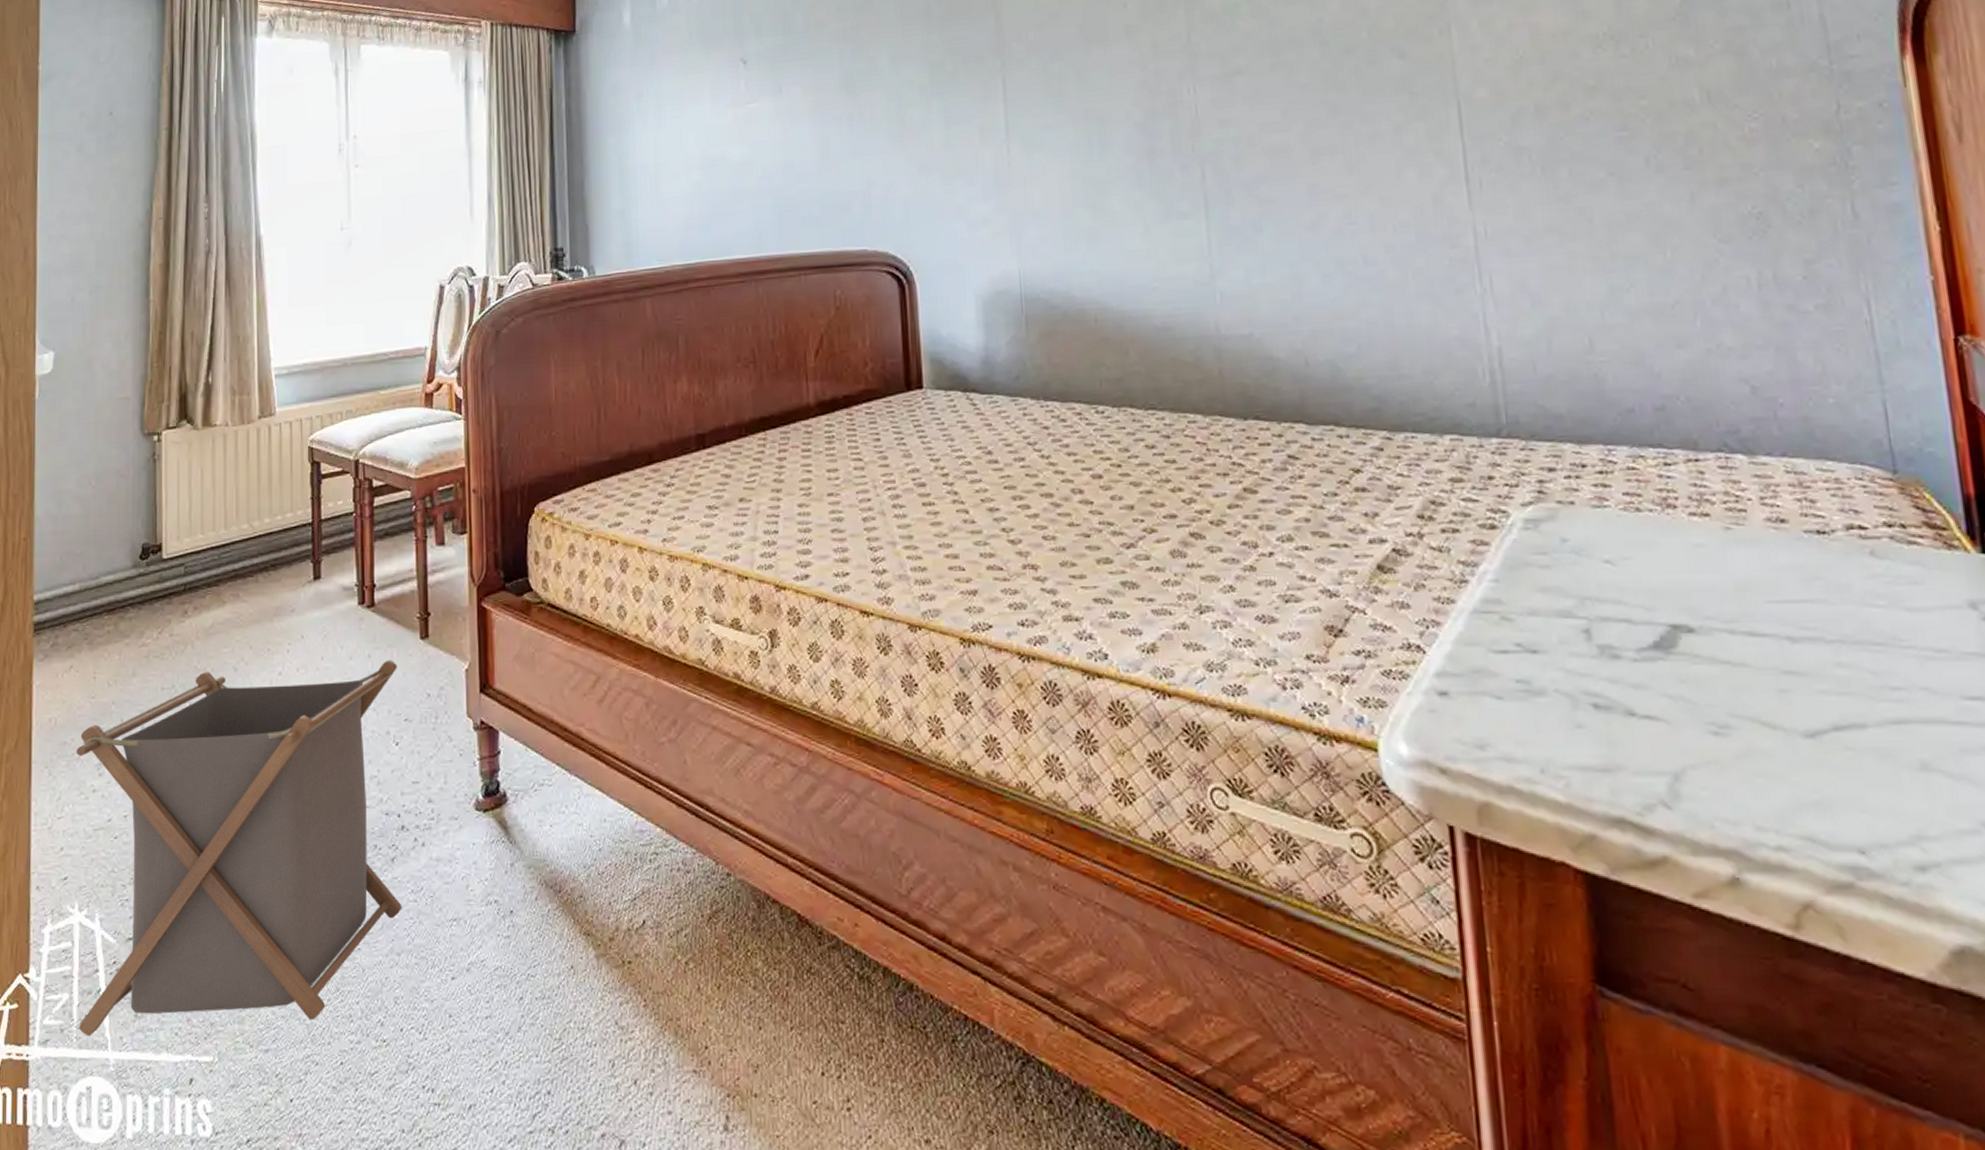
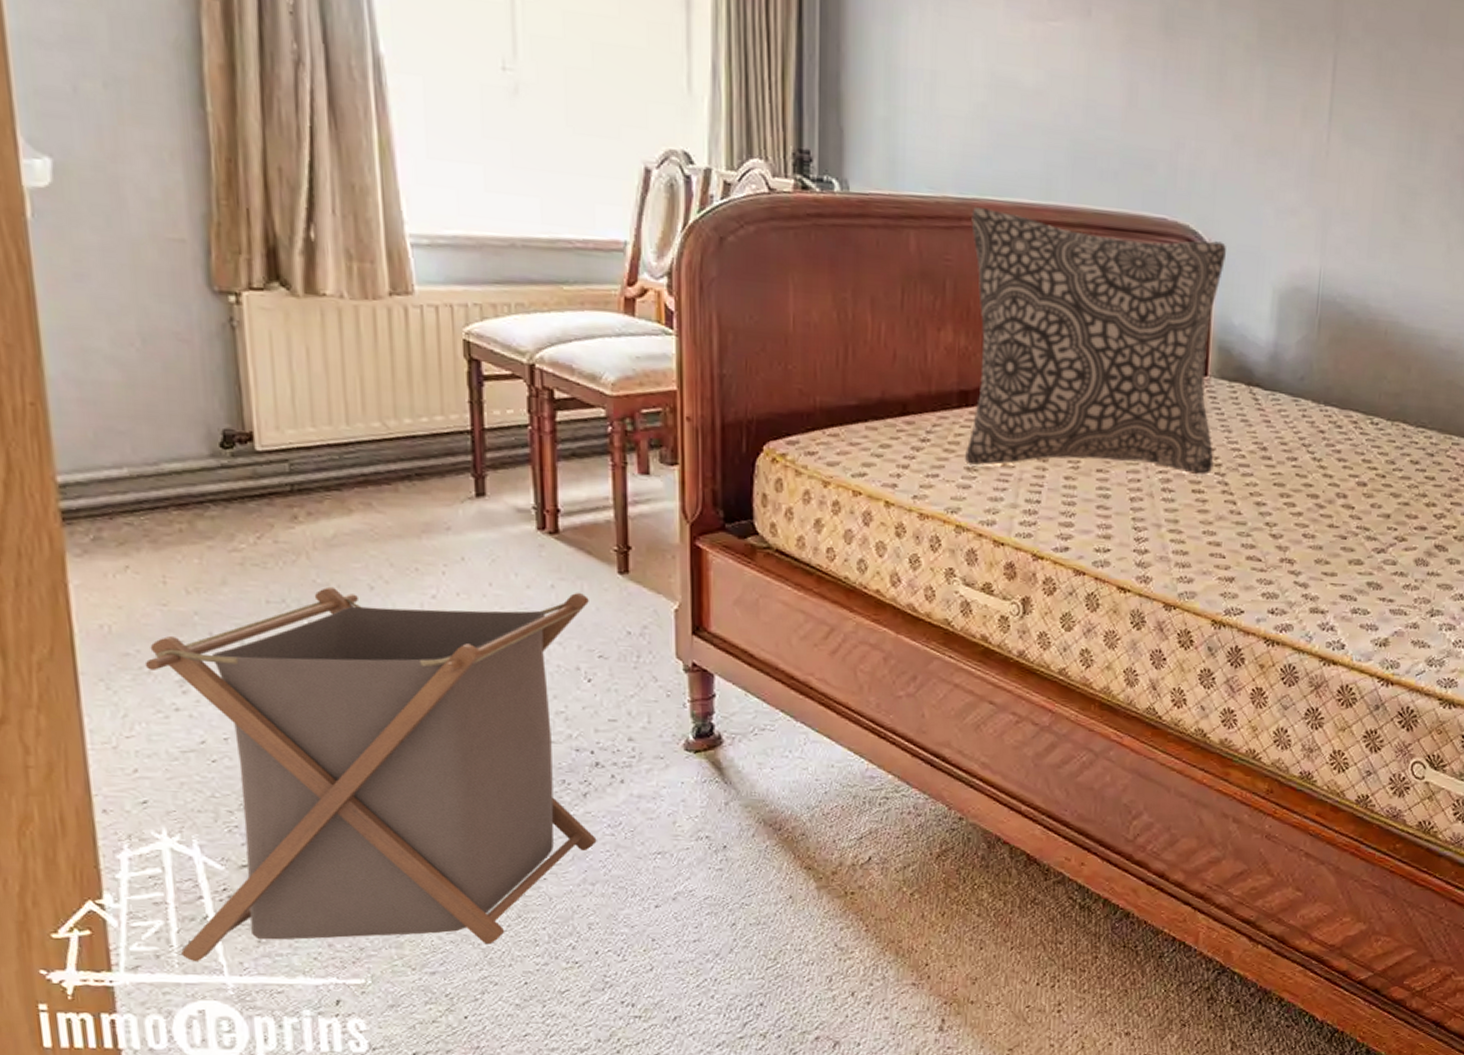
pillow: none [696,261,941,504] -> present [965,206,1226,475]

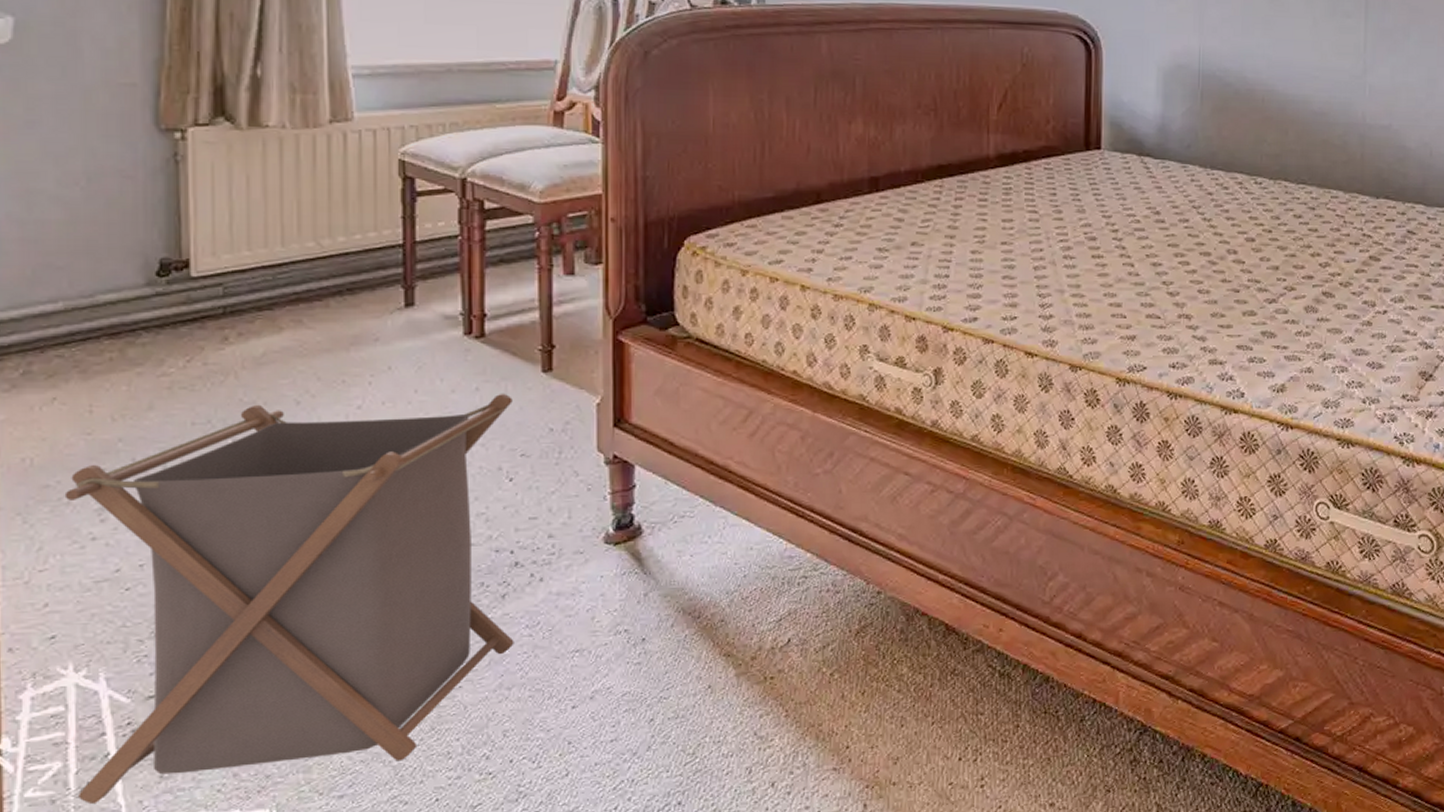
pillow: present [965,206,1226,475] -> none [877,10,1113,246]

